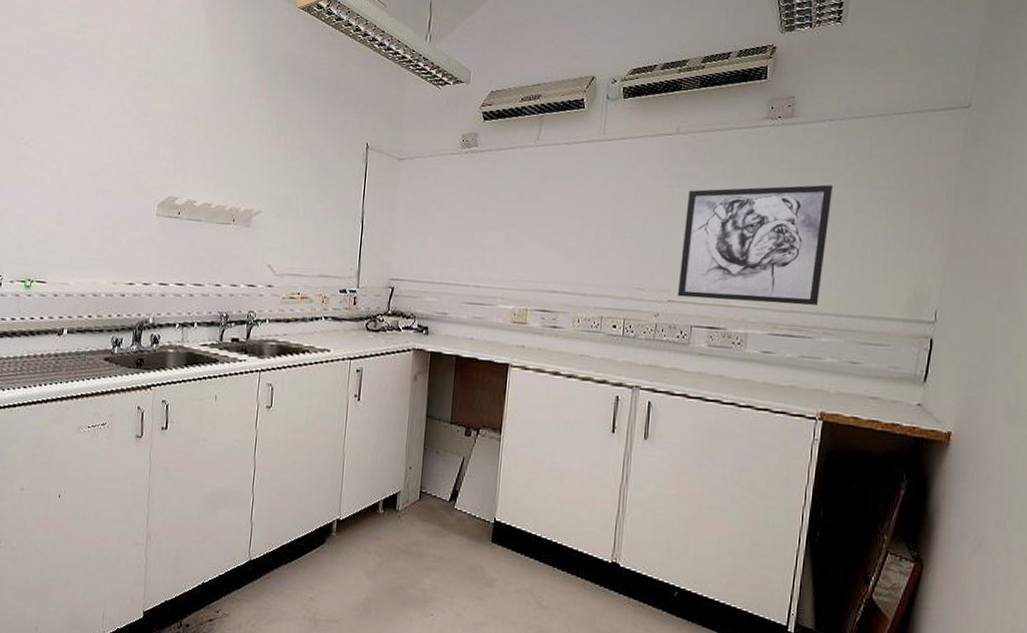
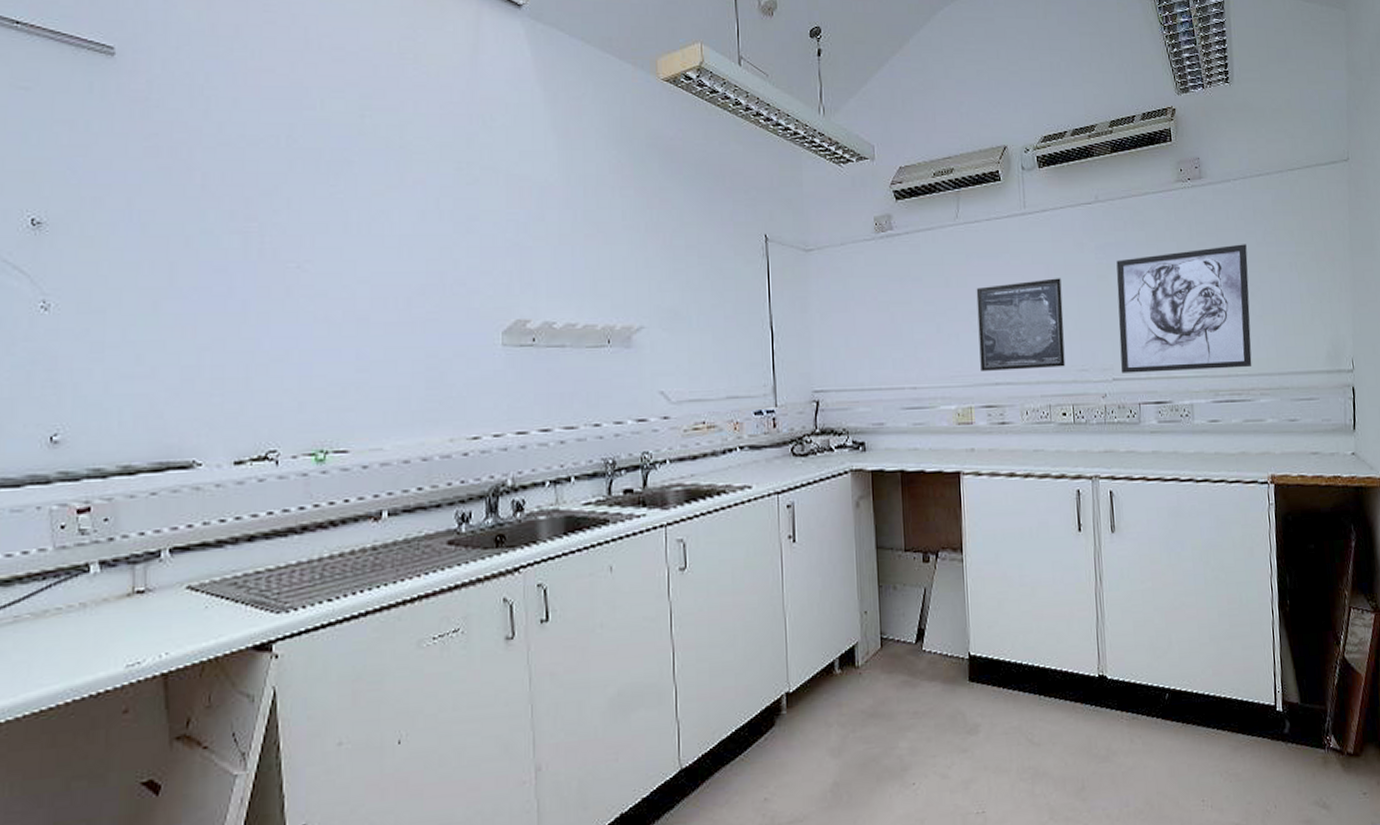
wall art: none [540,201,630,284] -> present [976,278,1066,371]

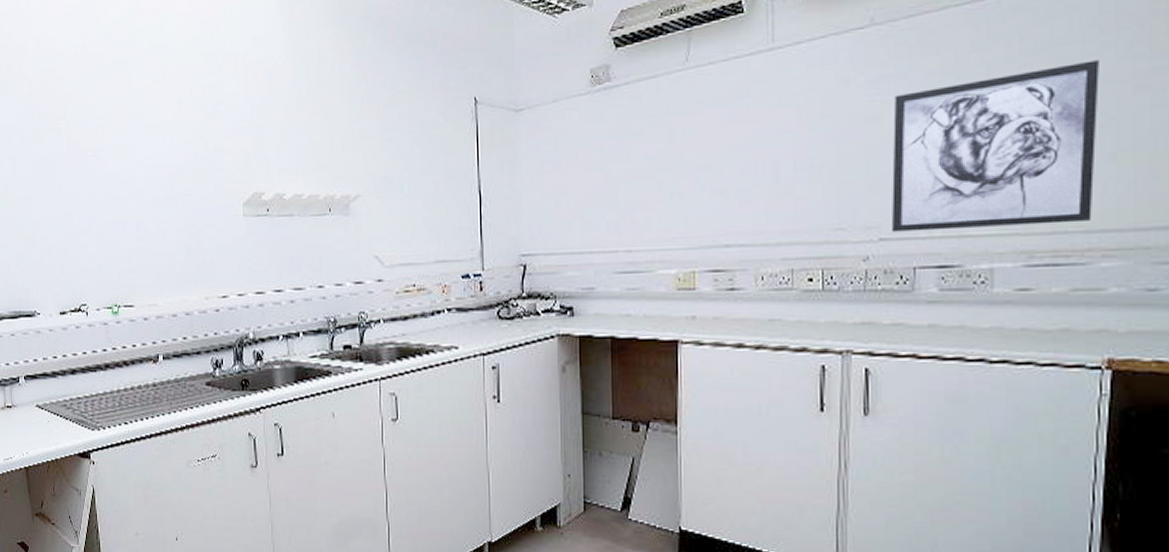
wall art: present [976,278,1066,371] -> none [706,122,817,232]

